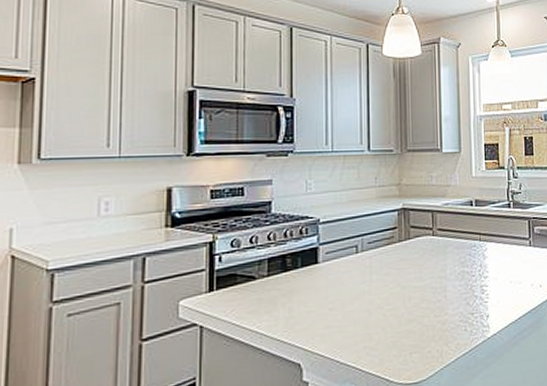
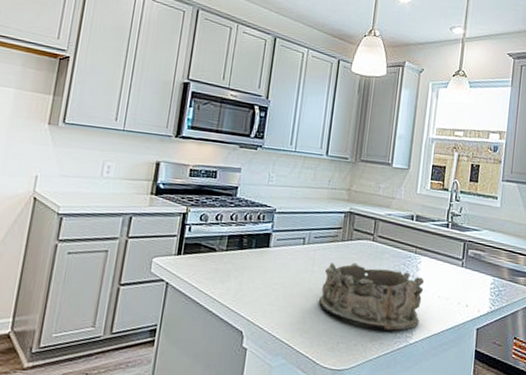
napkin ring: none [382,262,494,330] -> present [318,262,424,331]

